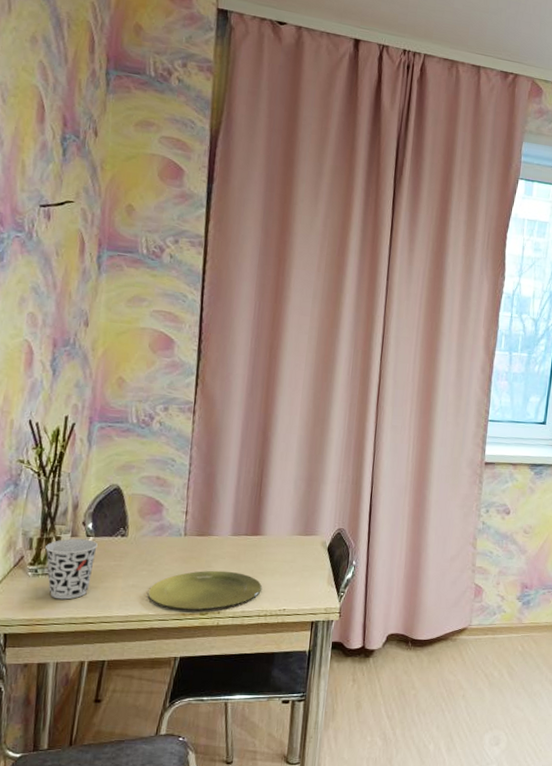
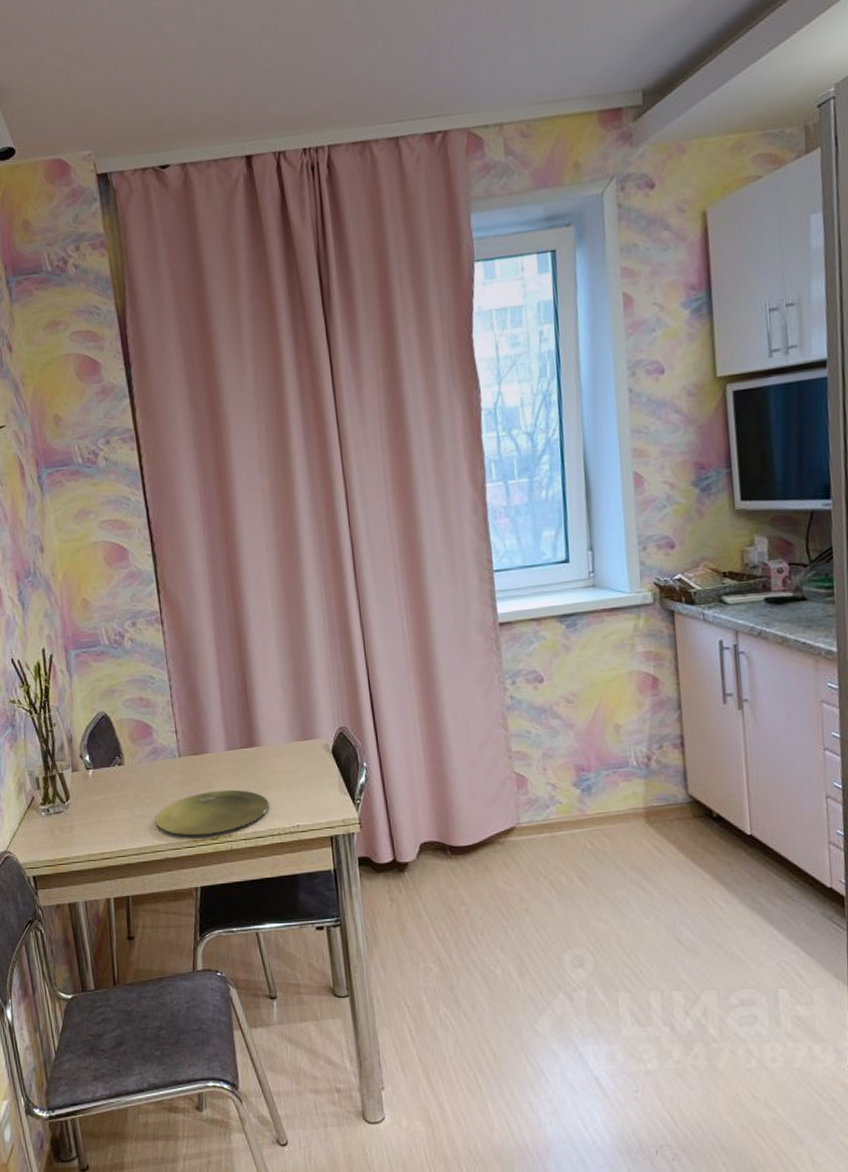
cup: present [45,538,98,600] -> none [51,772,99,837]

